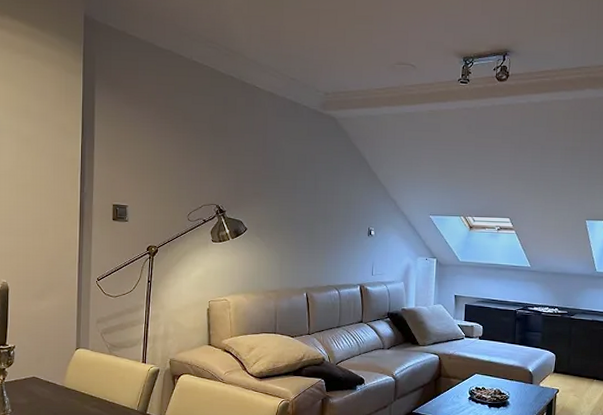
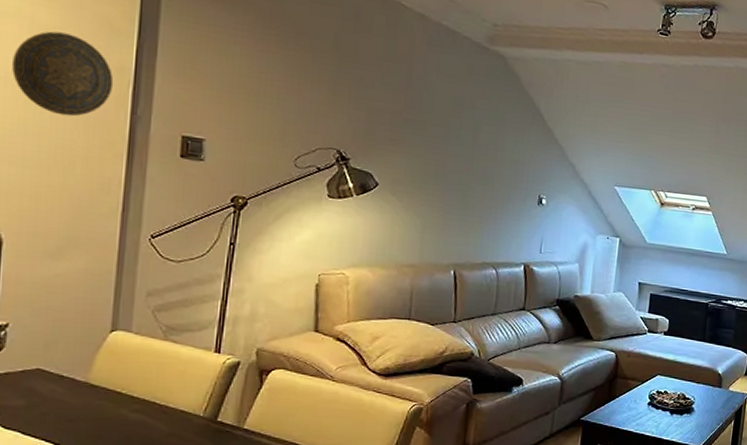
decorative plate: none [8,139,69,198] -> present [12,31,114,117]

